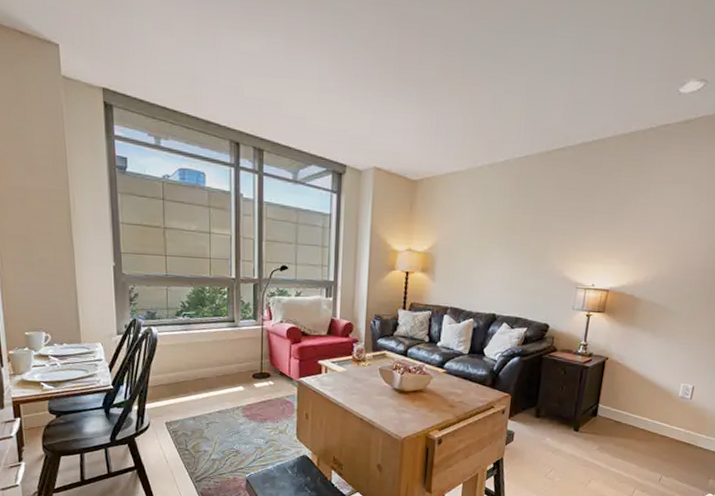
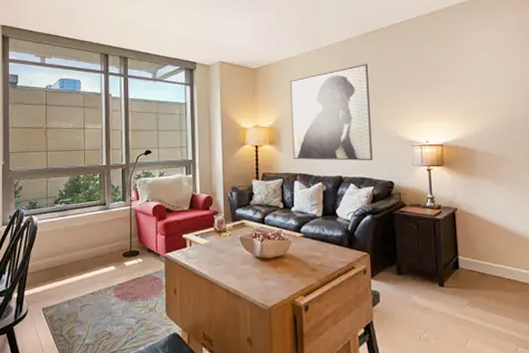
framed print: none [446,188,545,301] -> present [290,64,373,161]

